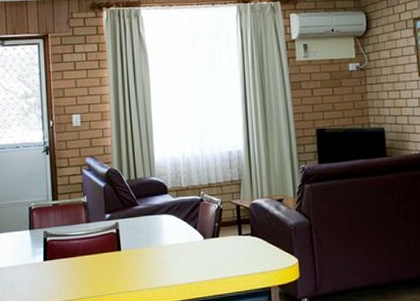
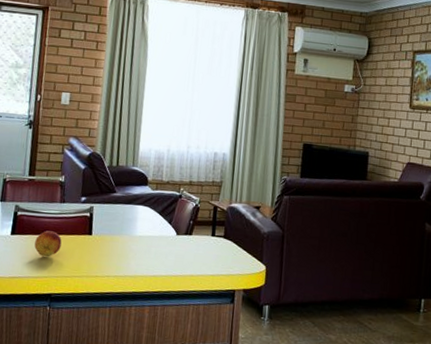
fruit: none [67,252,93,279] -> present [34,230,62,257]

